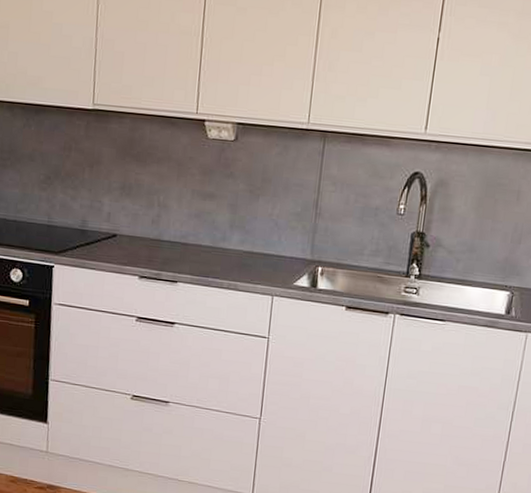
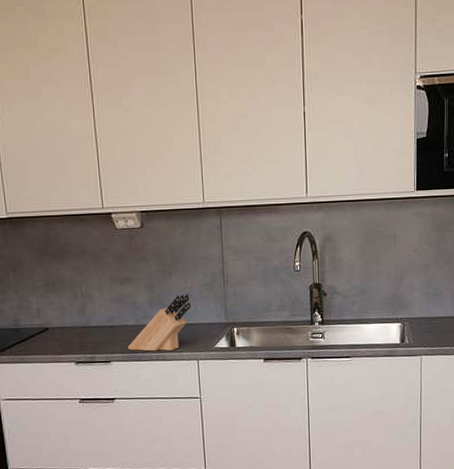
knife block: none [198,220,276,281] -> present [127,293,191,352]

